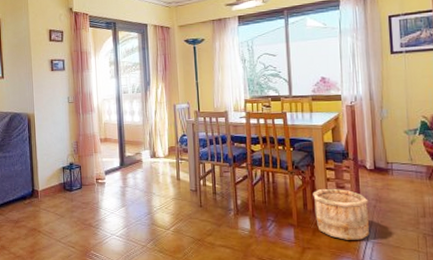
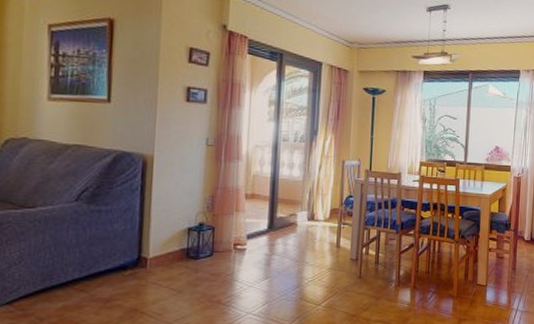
wooden bucket: present [313,188,369,240] -> none [474,258,522,310]

